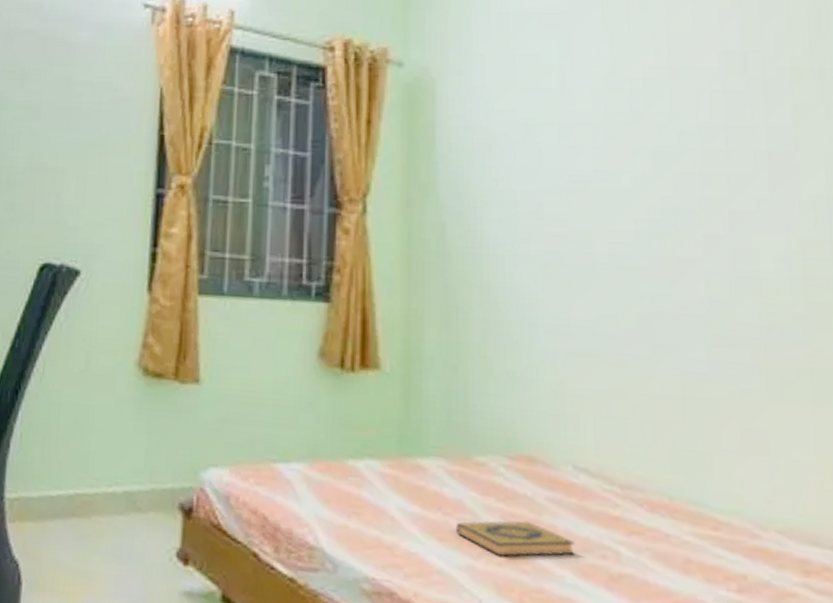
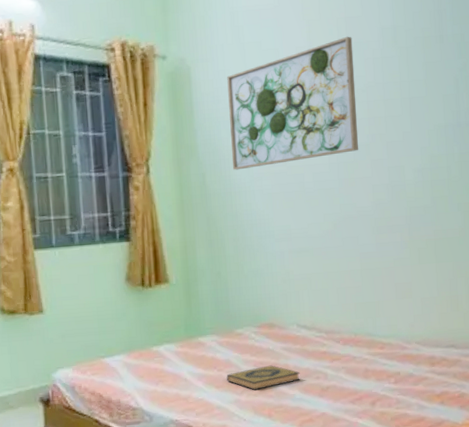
wall art: none [486,58,684,225] -> present [227,36,359,170]

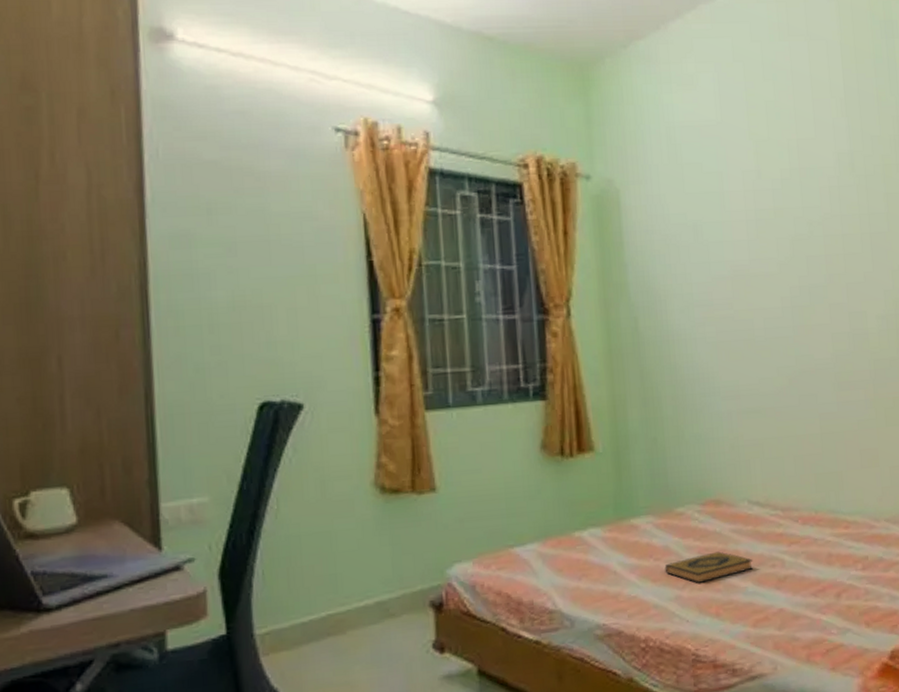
wall art: present [227,36,359,170] -> none [663,160,815,314]

